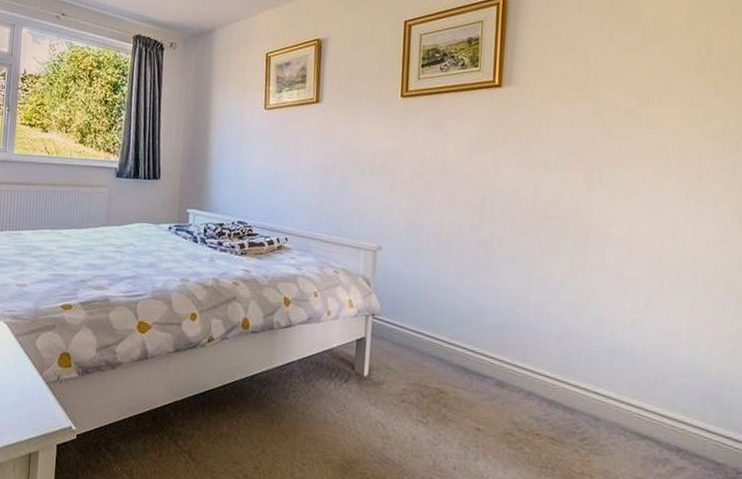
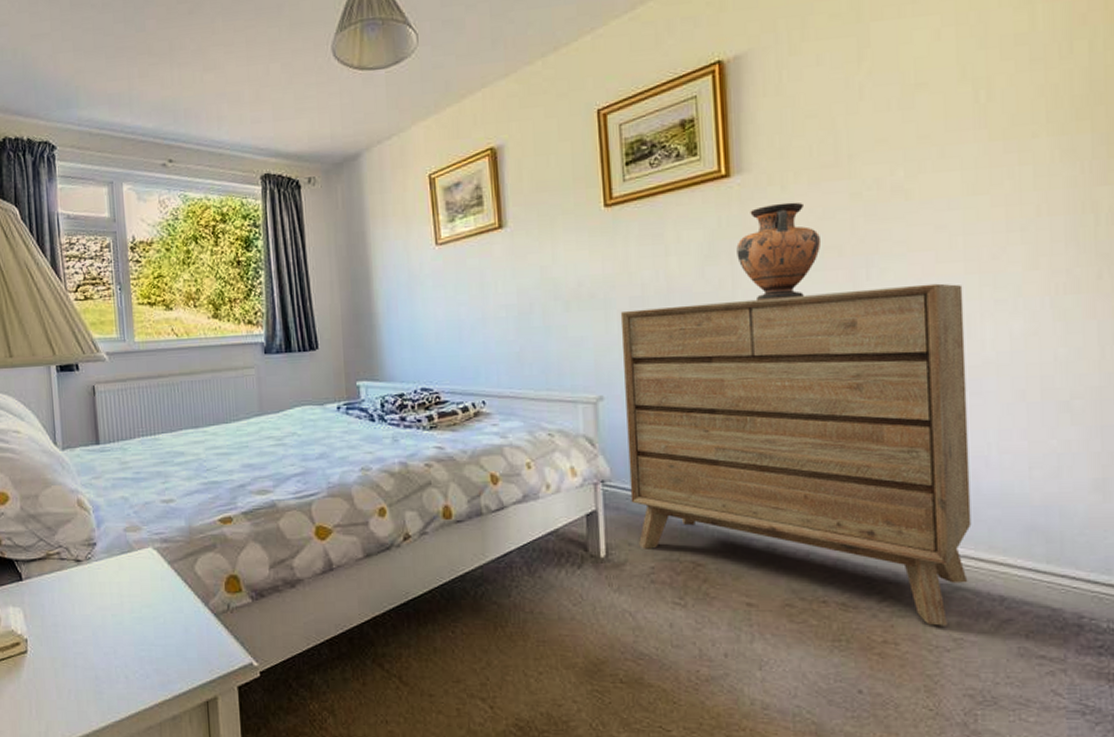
dresser: none [393,181,673,467] -> present [620,283,972,626]
vase: none [500,112,567,189] -> present [736,202,822,301]

